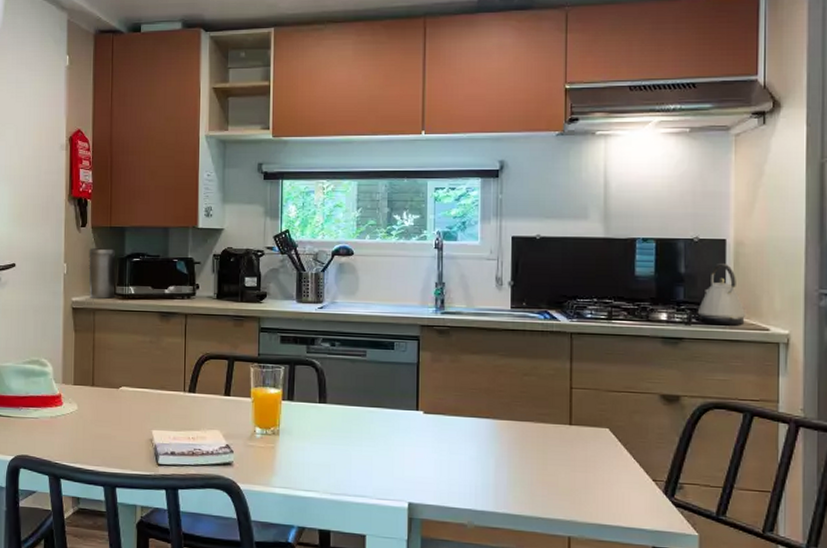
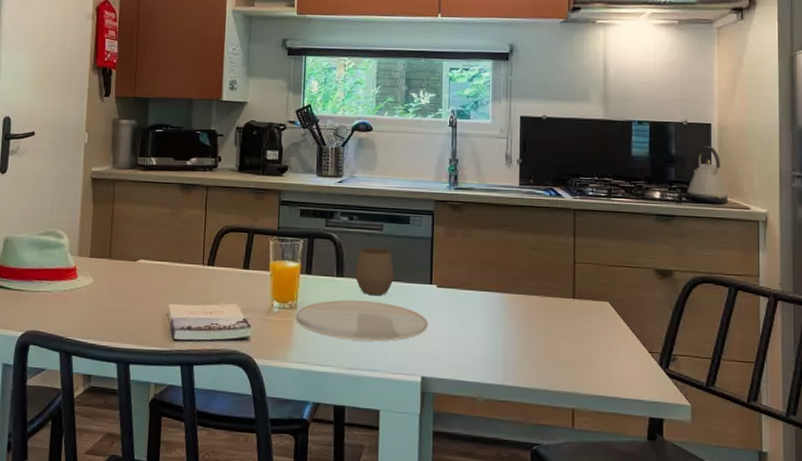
plate: none [277,425,416,468] -> present [294,299,429,342]
cup: none [338,373,379,421] -> present [355,247,395,295]

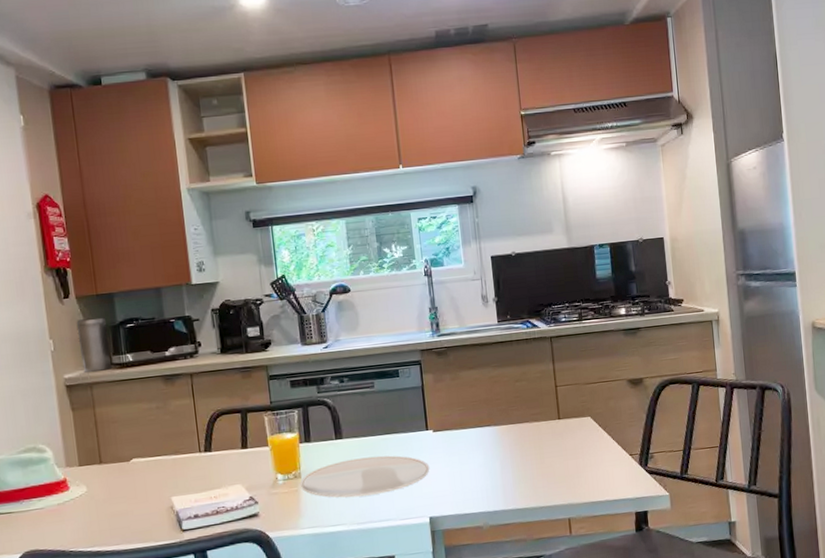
cup: present [355,247,395,295] -> none [353,404,392,451]
kettle: present [687,146,730,206] -> none [648,258,686,314]

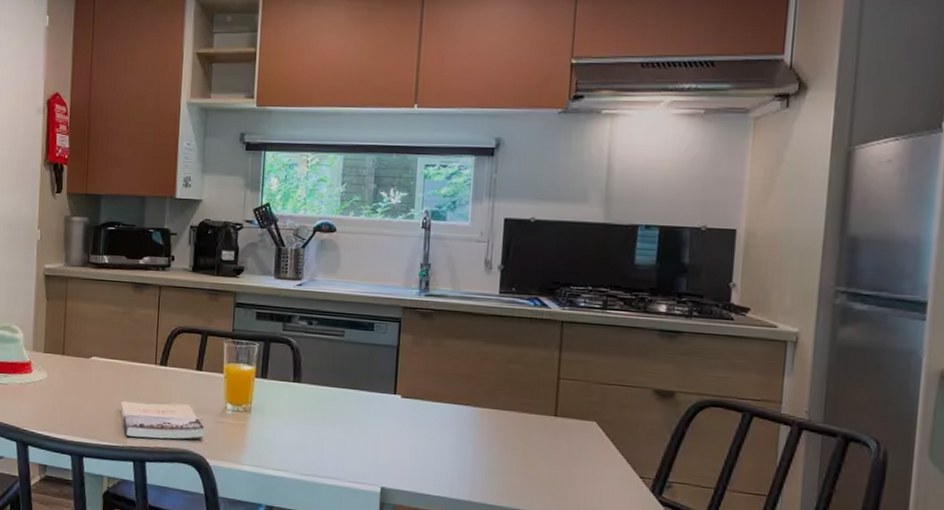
plate: present [299,455,430,498] -> none [248,405,391,450]

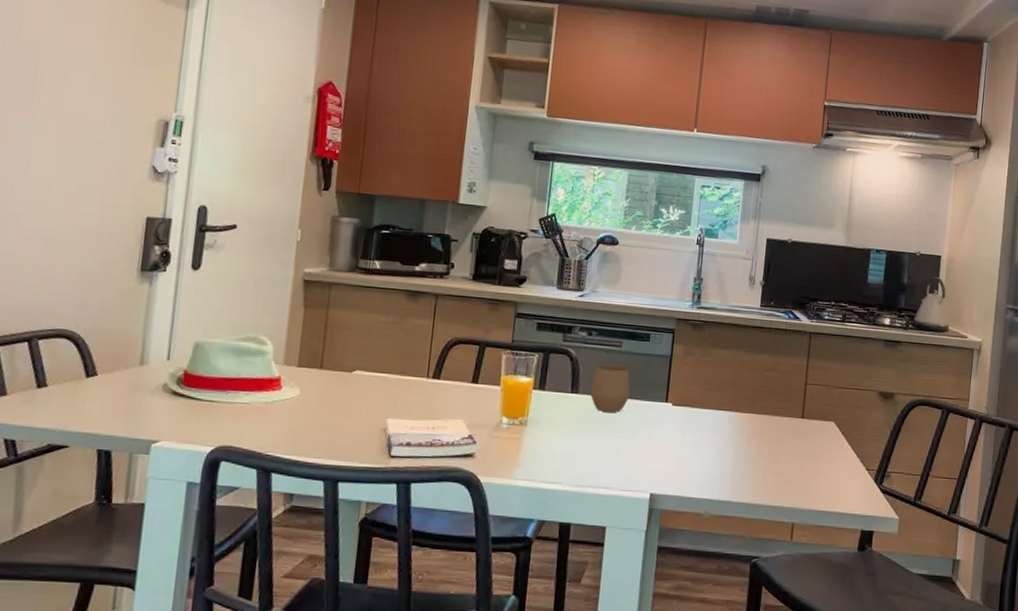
cup: none [313,353,356,403] -> present [590,363,631,412]
kettle: none [699,255,753,323] -> present [914,277,951,334]

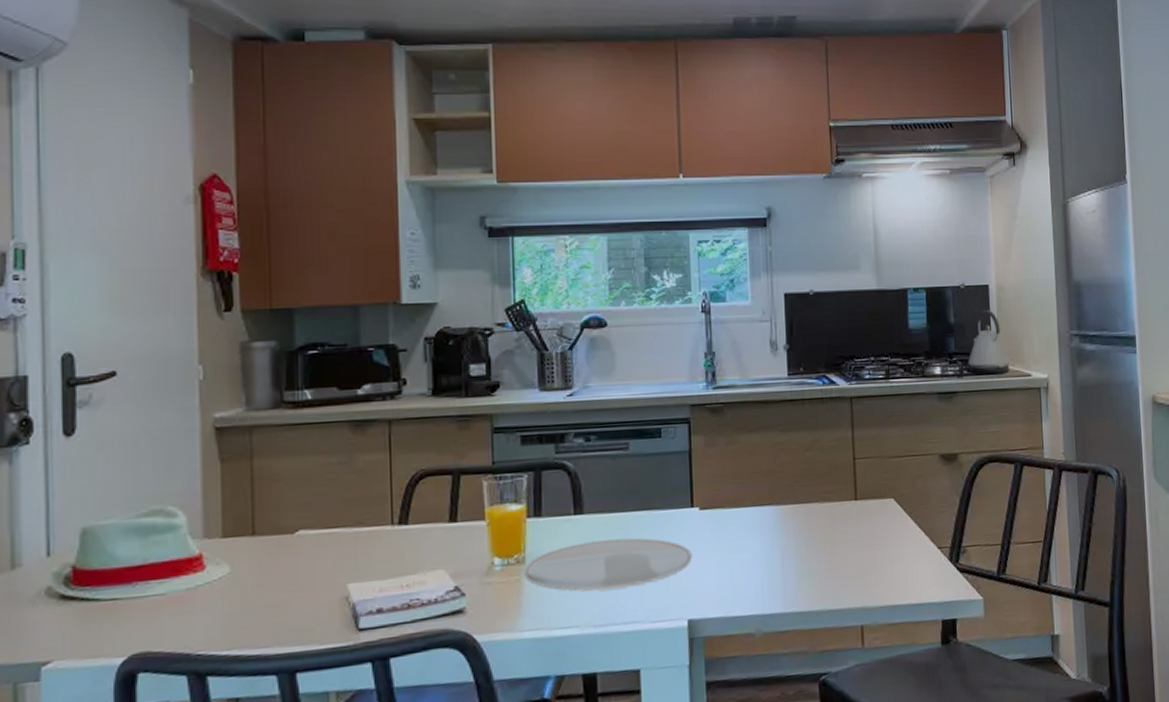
plate: none [523,416,662,459] -> present [523,537,693,592]
cup: present [590,363,631,412] -> none [598,471,647,531]

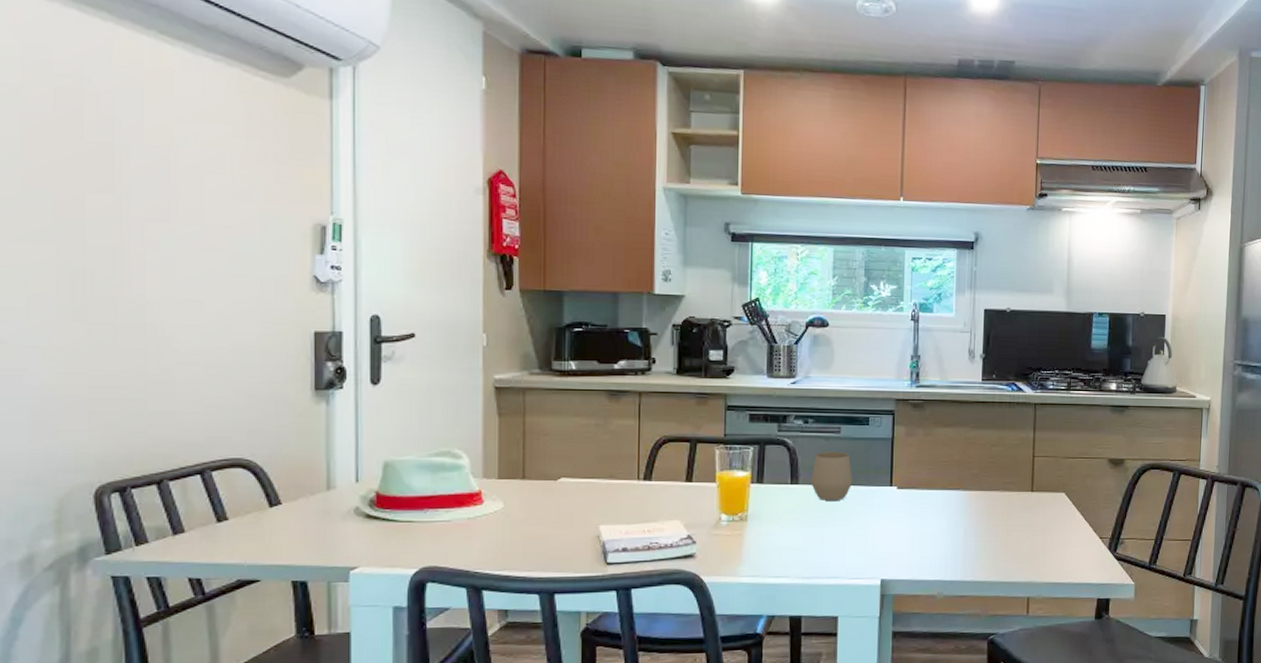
canister: present [240,339,283,413] -> none [517,315,551,377]
plate: present [523,537,693,592] -> none [745,507,889,549]
cup: none [598,471,647,531] -> present [811,451,853,500]

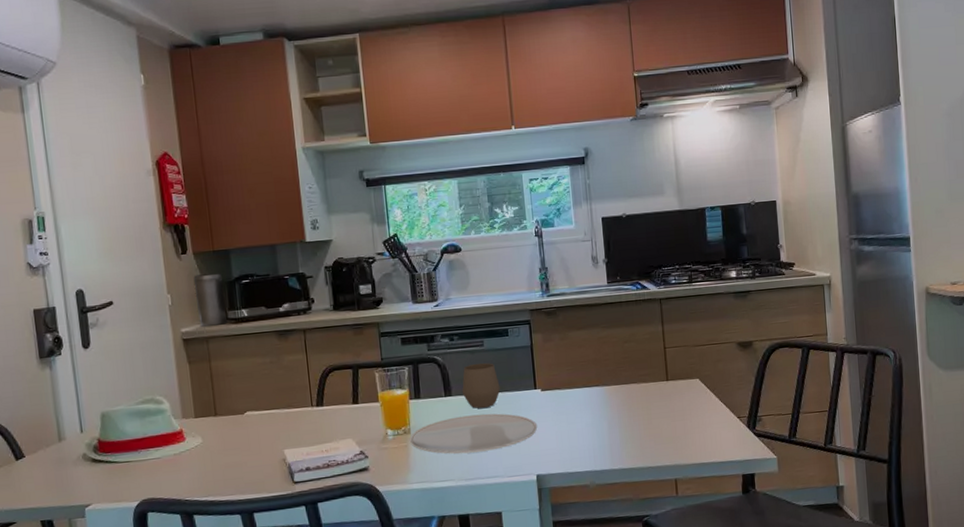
canister: none [517,315,551,377] -> present [194,273,228,328]
plate: none [745,507,889,549] -> present [409,413,538,454]
kettle: present [1140,337,1179,395] -> none [759,222,797,278]

